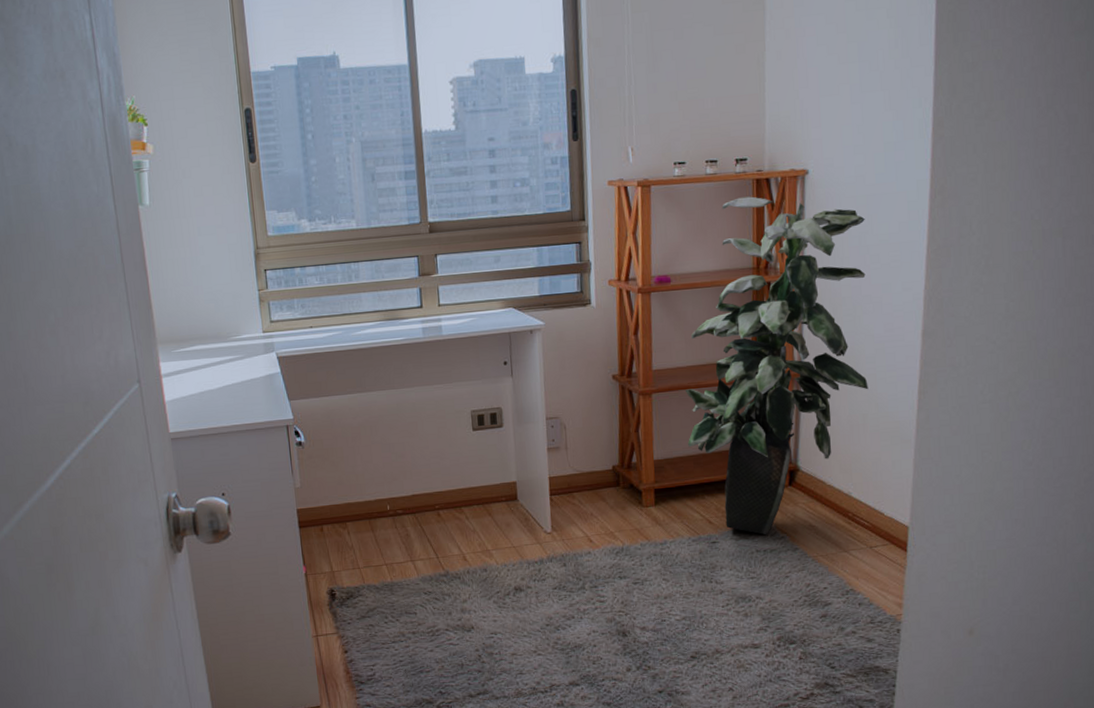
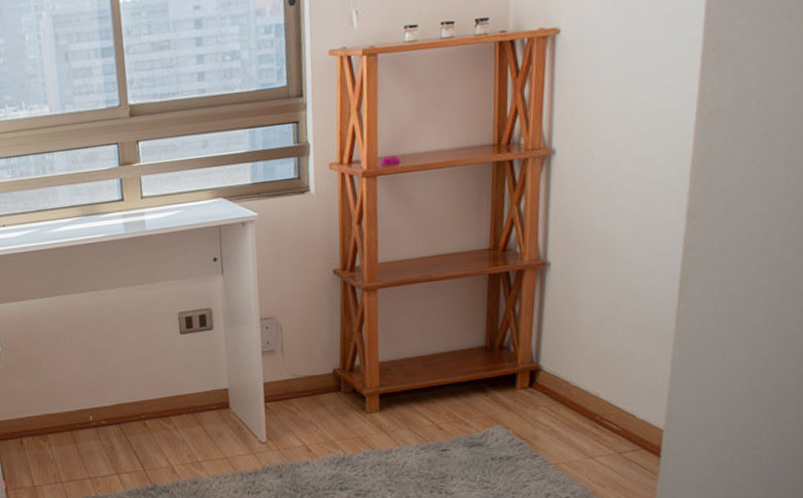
indoor plant: present [686,196,869,535] -> none [415,62,625,442]

